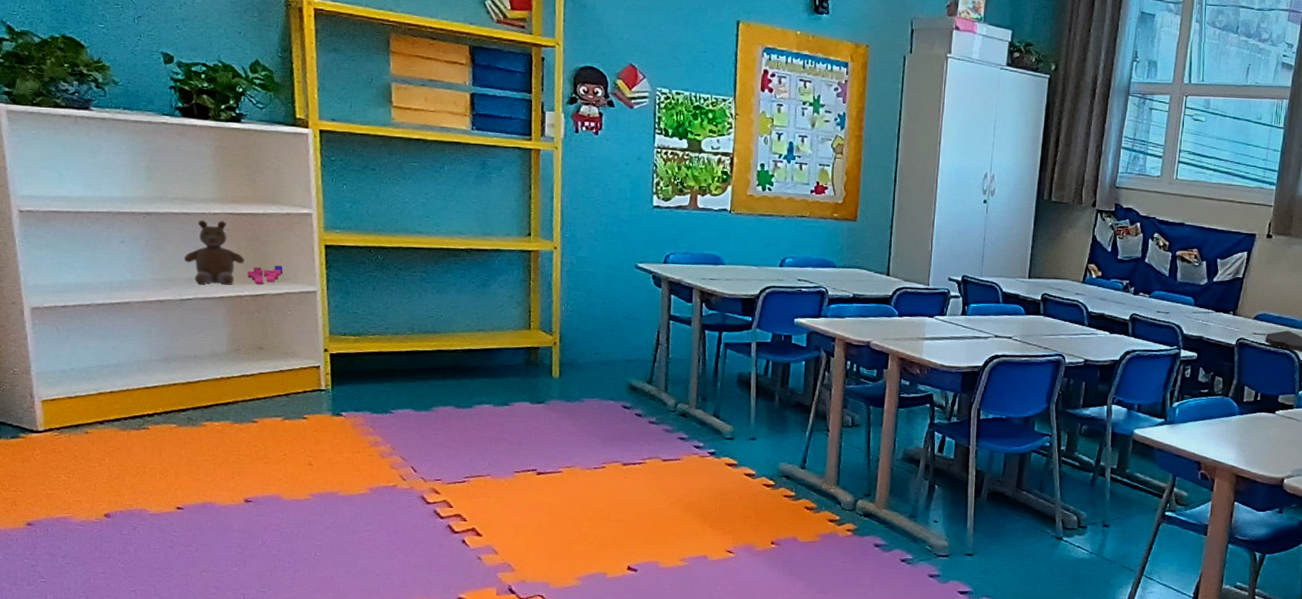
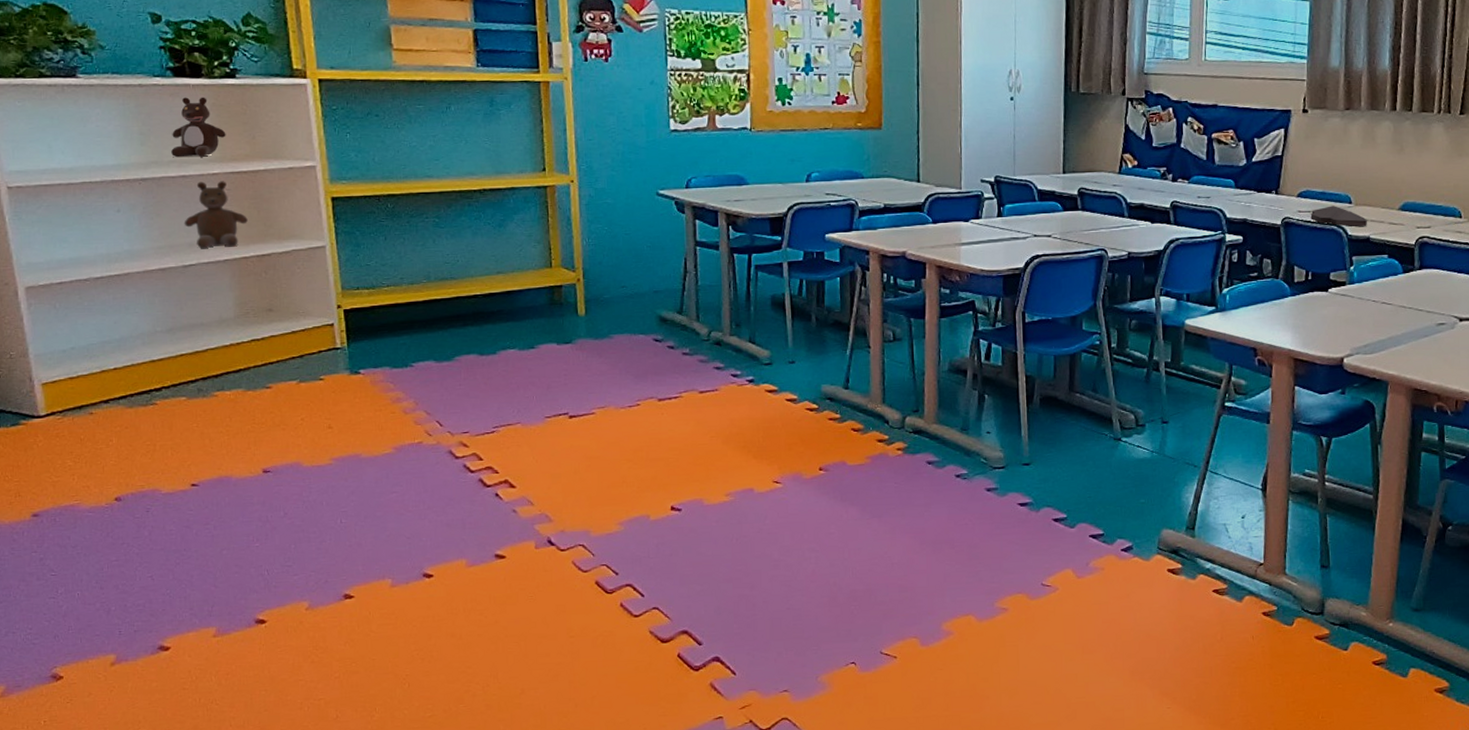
stuffed animal: none [176,137,229,196] -> present [171,97,226,158]
toy blocks: present [247,265,283,284] -> none [252,222,289,243]

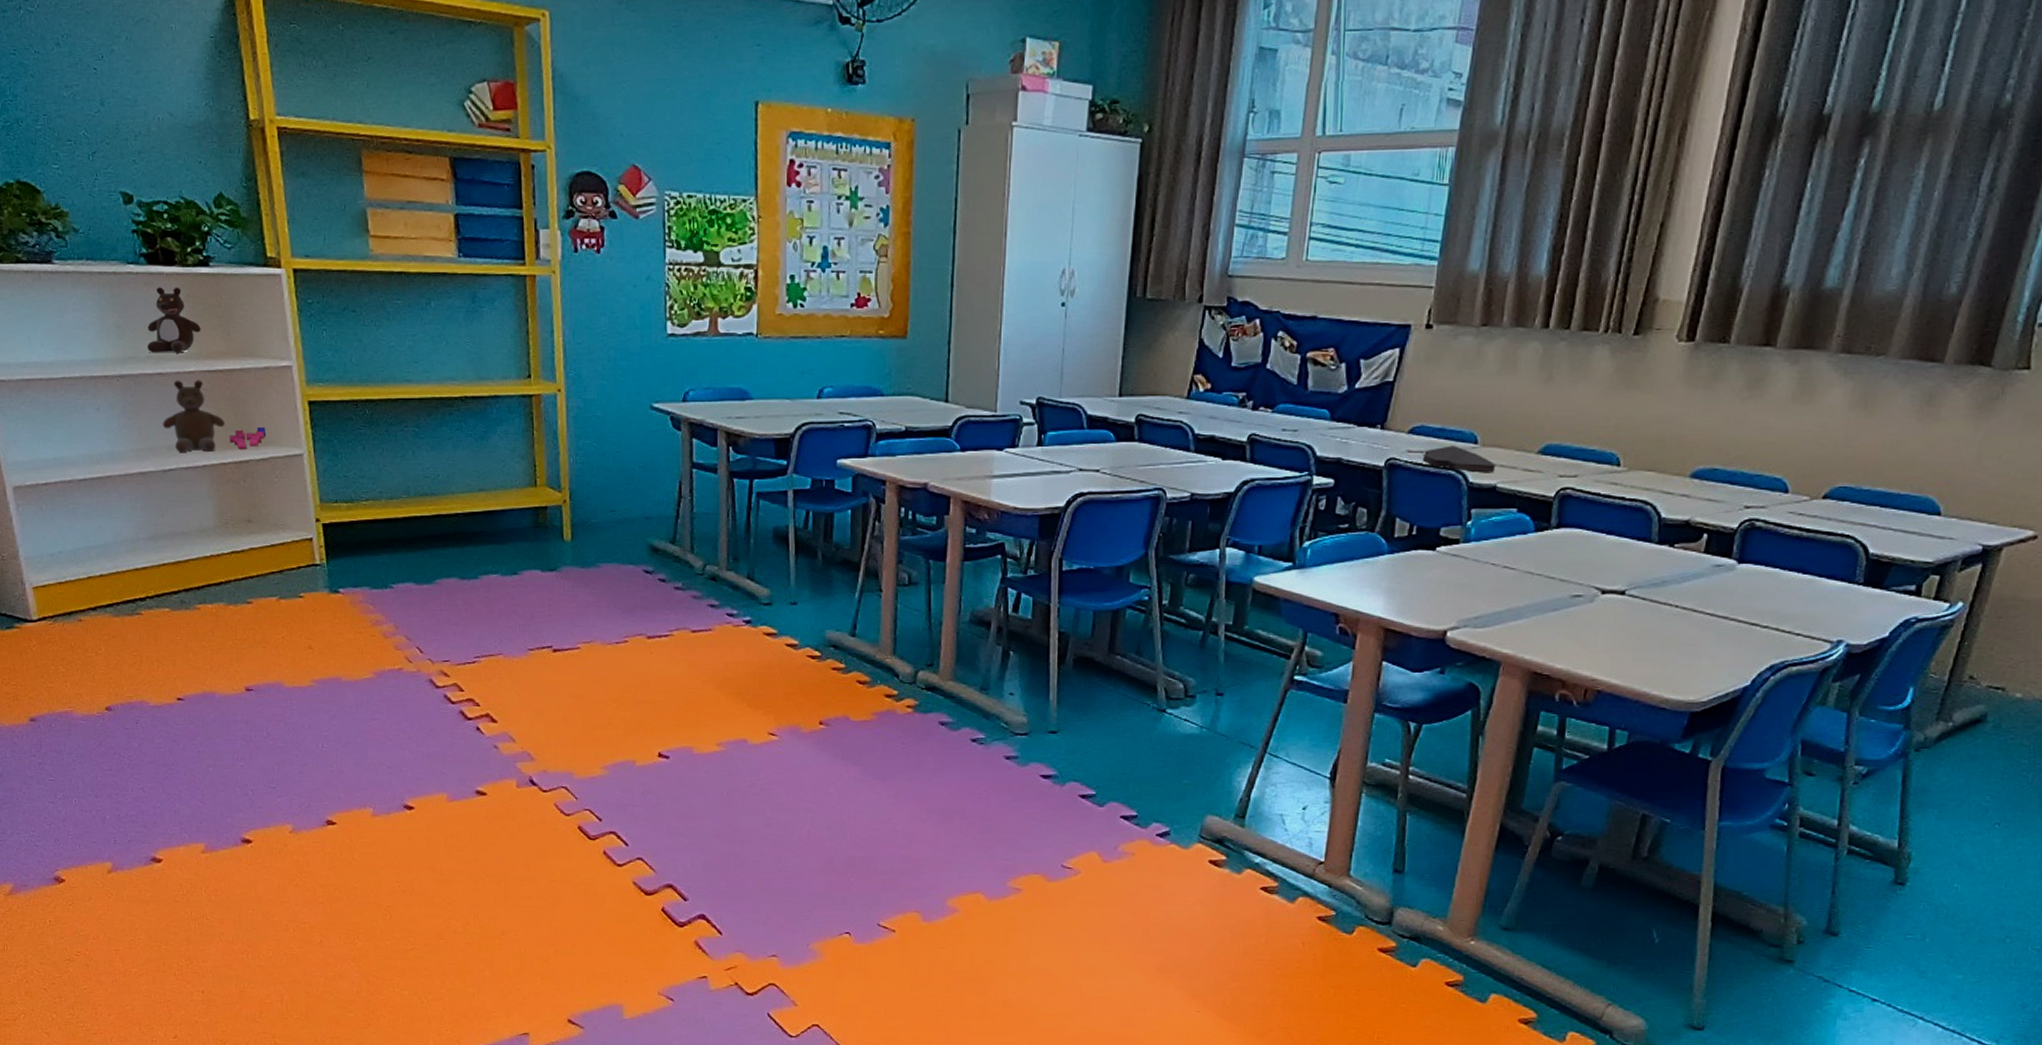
toy blocks: none [252,222,289,243] -> present [229,426,267,449]

